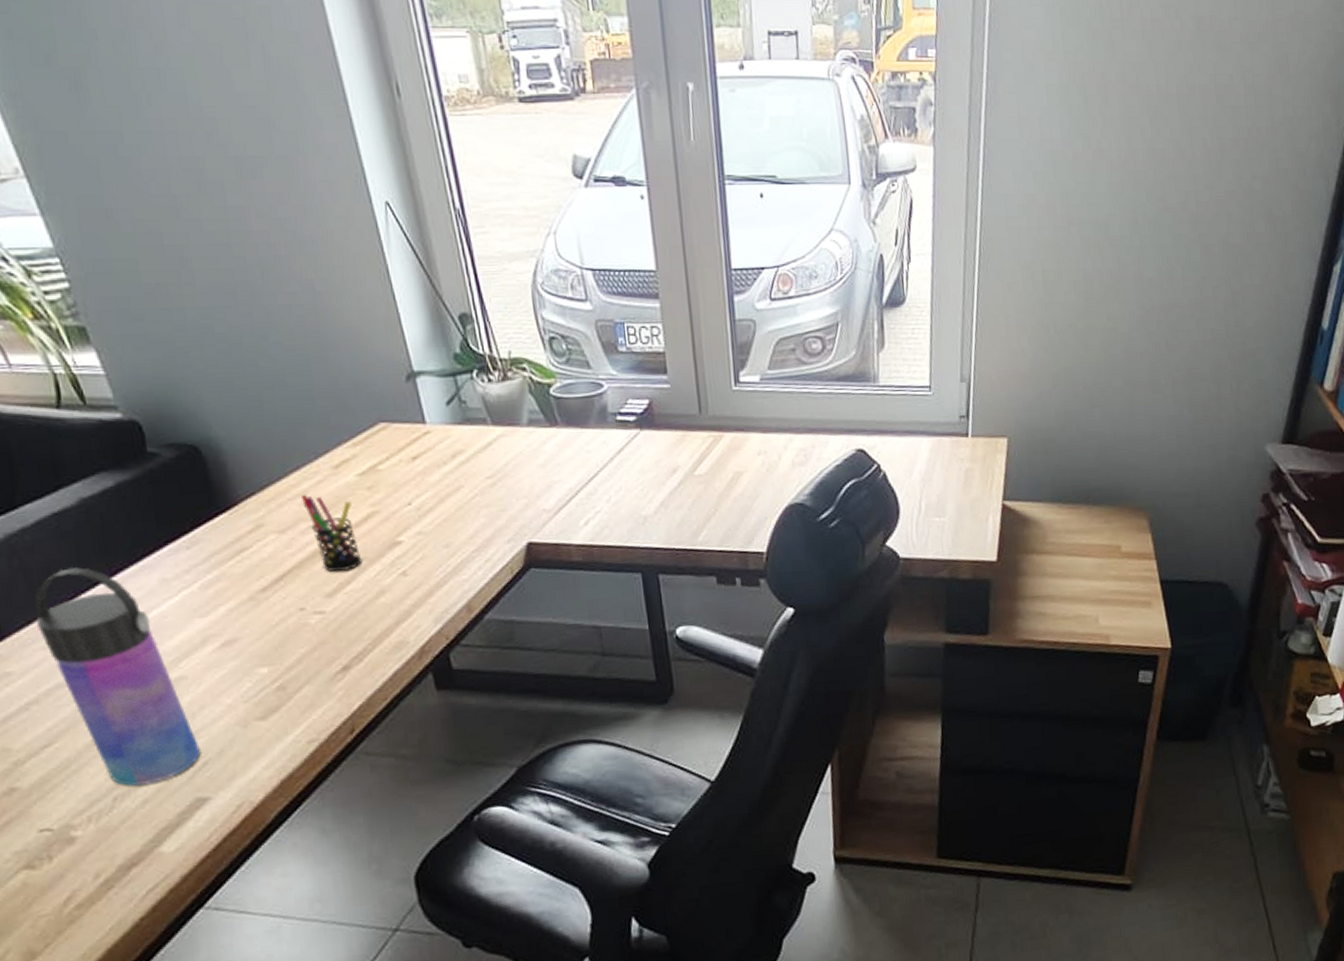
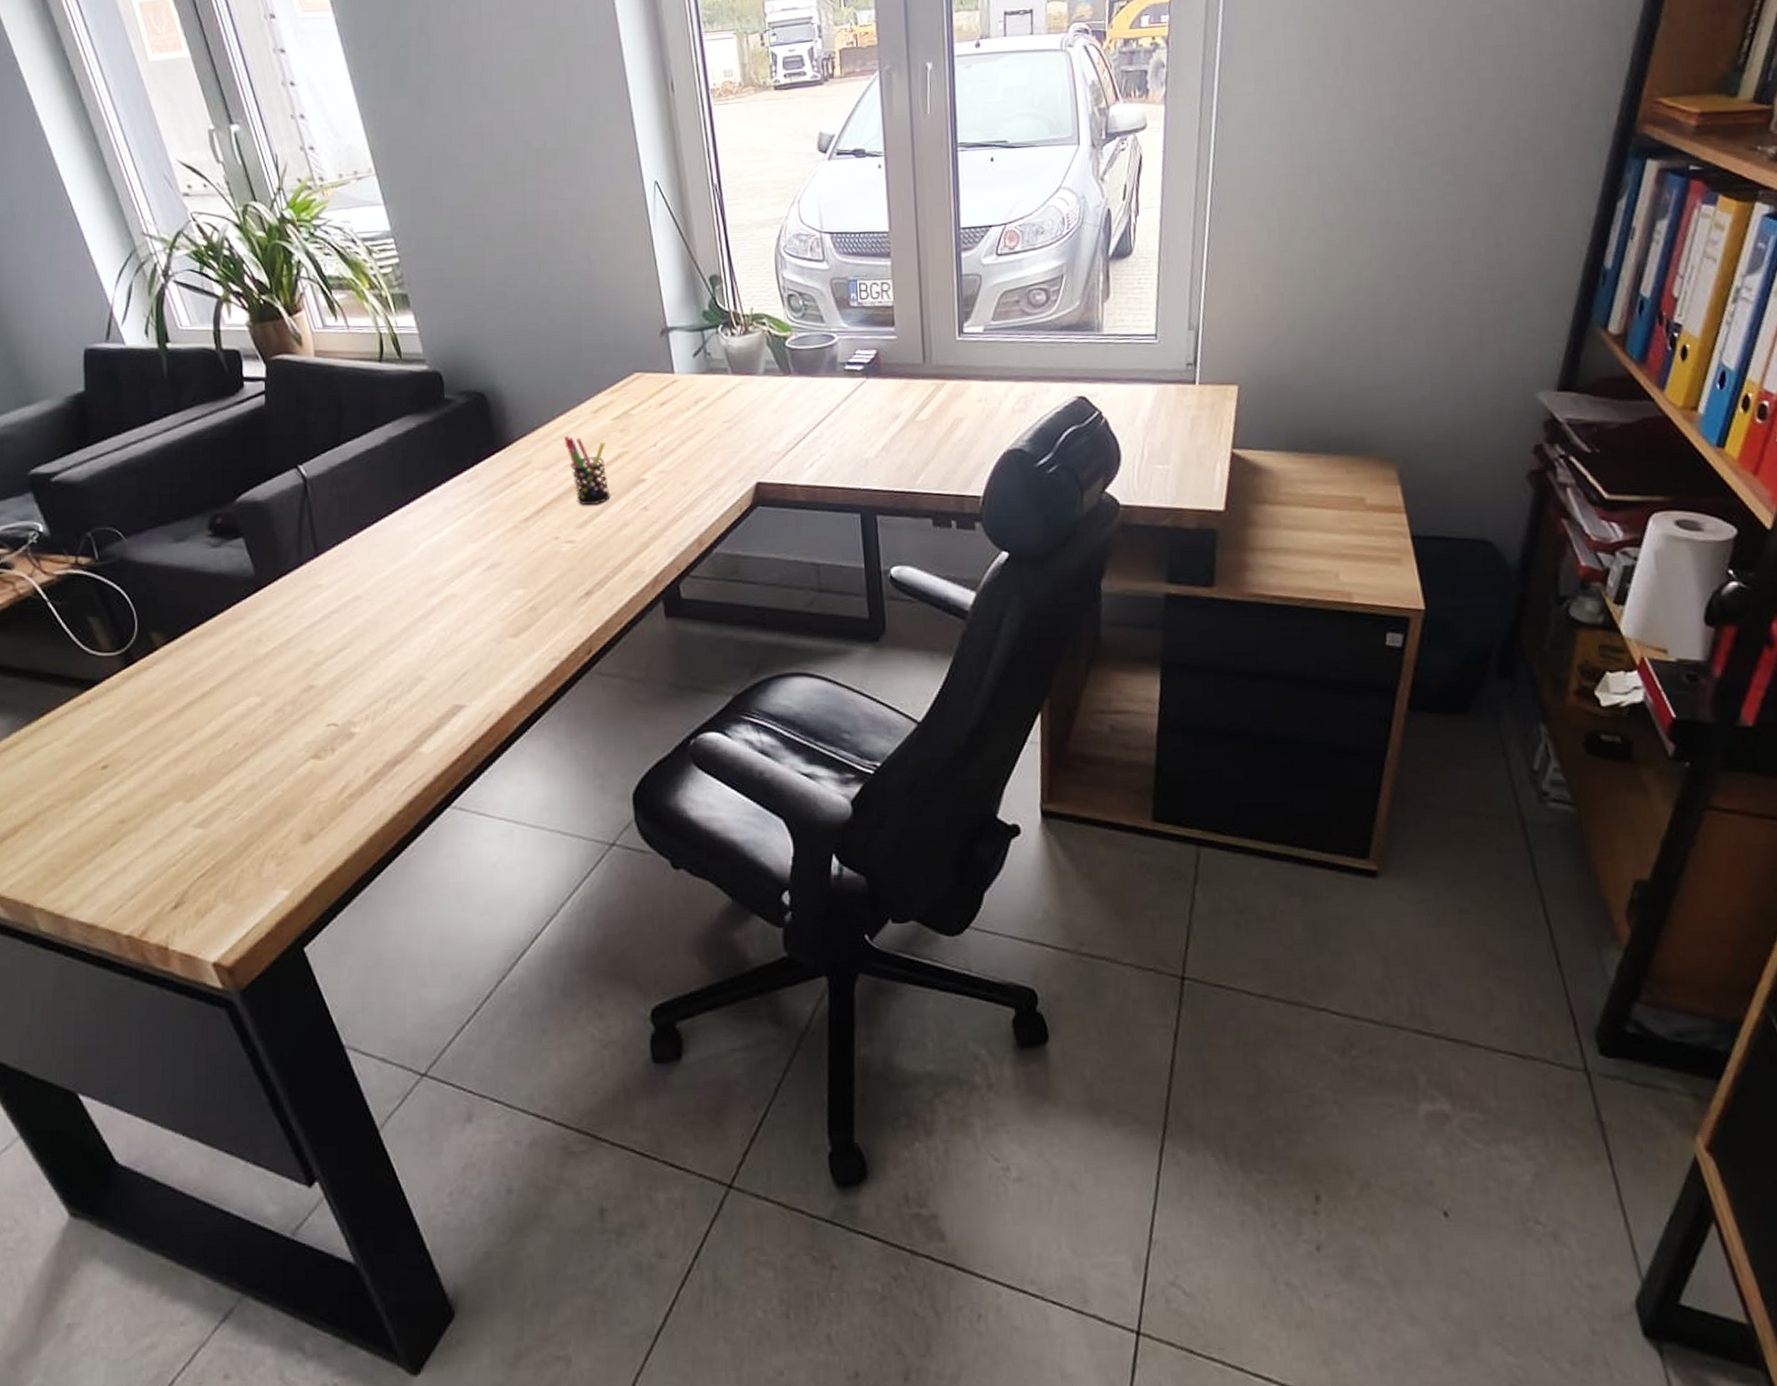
water bottle: present [35,567,201,786] -> none [344,496,461,690]

